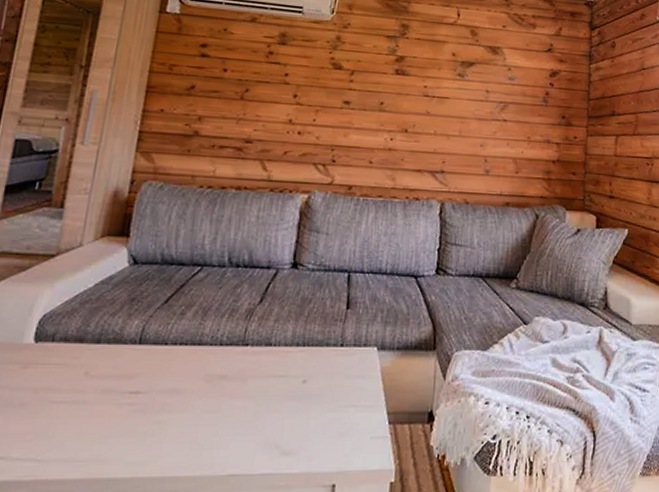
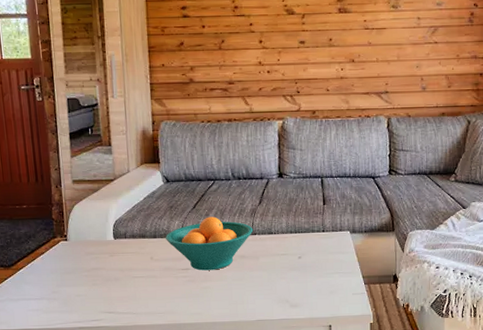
fruit bowl: none [114,316,246,396] -> present [166,216,254,271]

